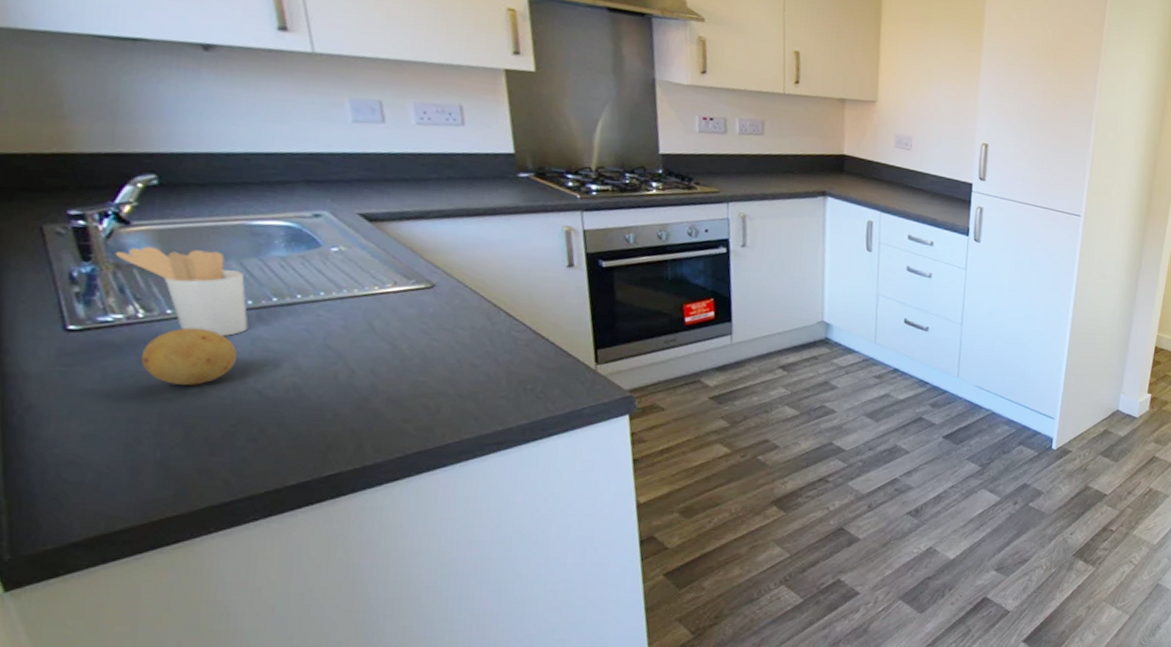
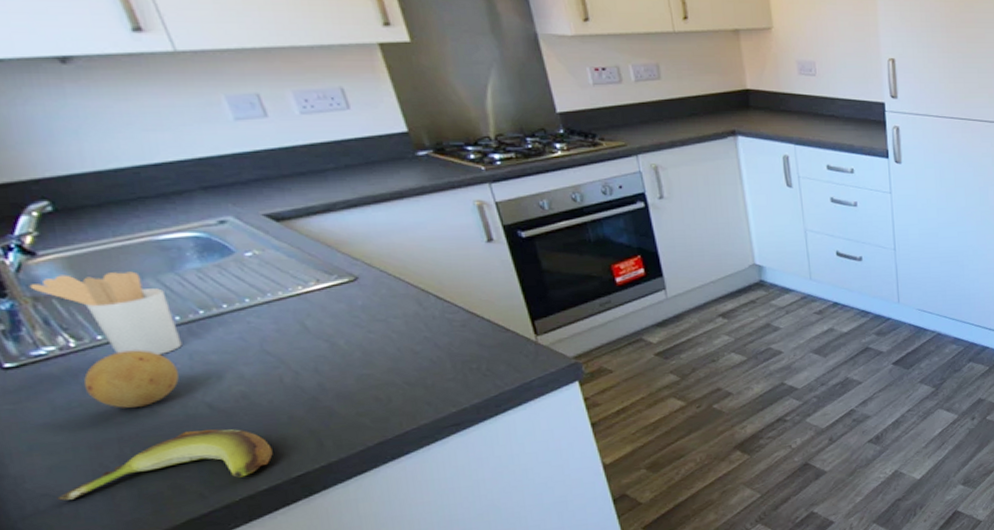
banana: none [82,416,310,471] -> present [57,429,273,501]

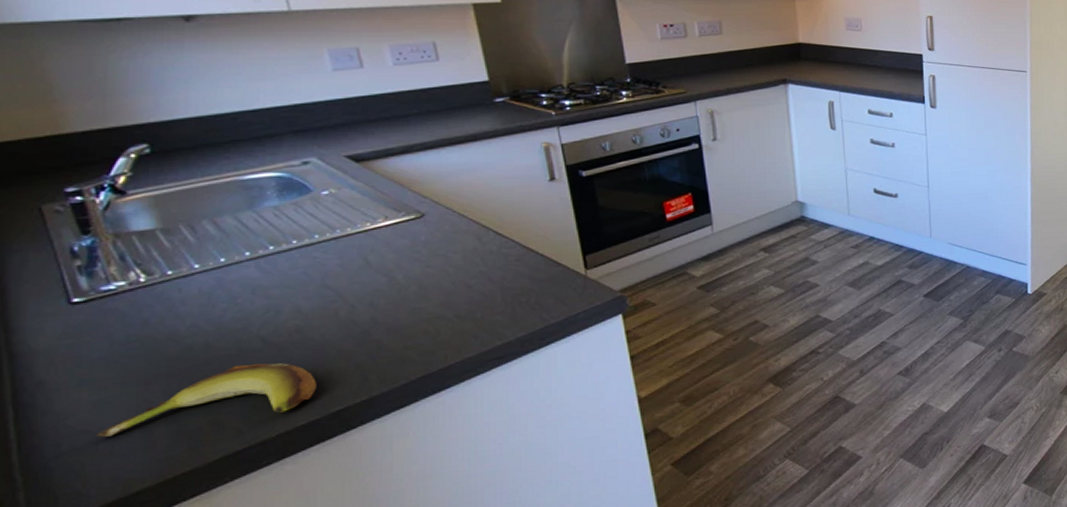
utensil holder: present [29,271,182,355] -> none [113,209,248,289]
fruit: present [83,350,179,408] -> none [145,284,238,343]

